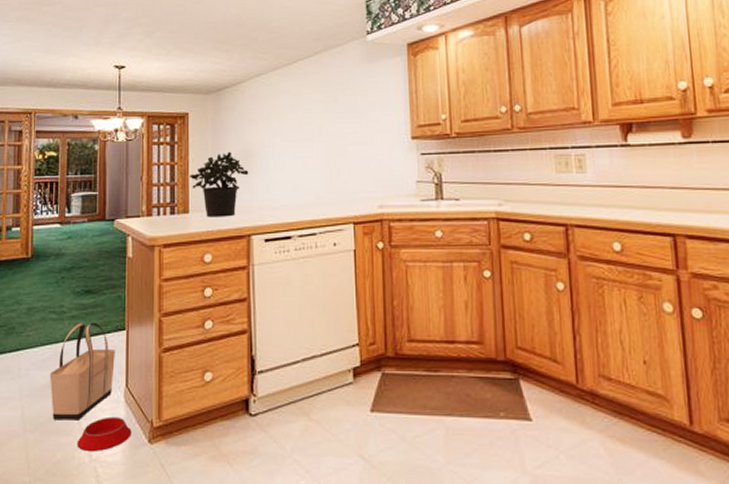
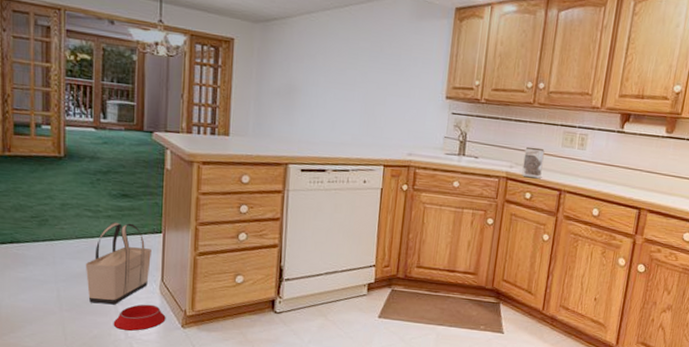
potted plant: present [190,151,249,218] -> none [232,83,291,145]
jar: none [513,178,539,215] -> present [521,146,545,179]

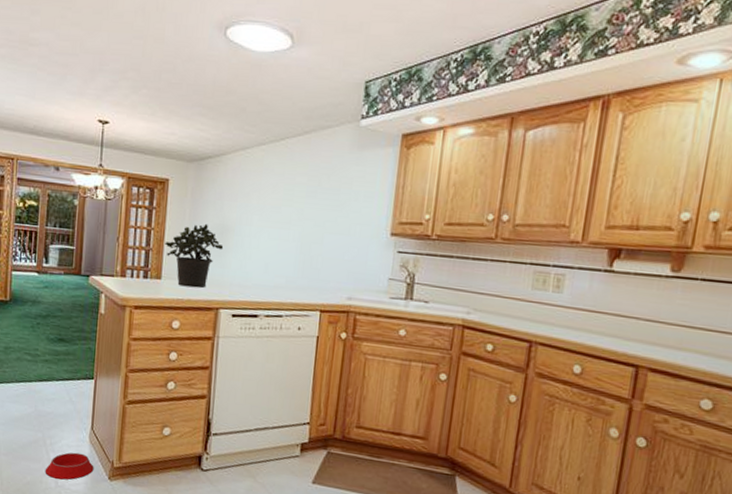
shopping bag: present [85,221,152,305] -> none [22,366,83,452]
potted plant: none [232,83,291,145] -> present [165,223,224,289]
jar: present [521,146,545,179] -> none [481,289,510,328]

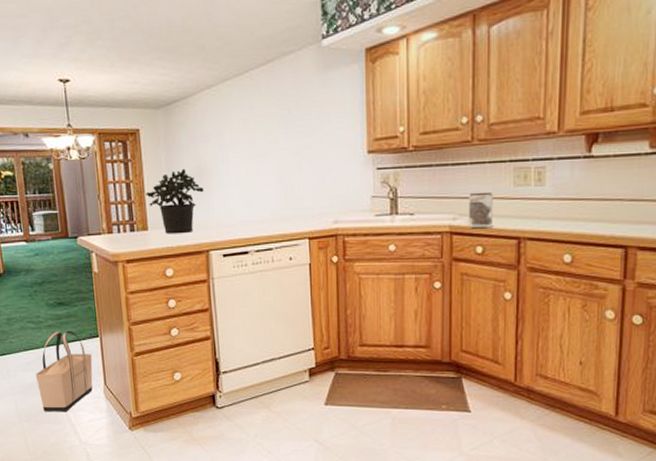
shopping bag: none [22,366,83,452] -> present [35,330,93,412]
pet bowl: present [45,452,94,480] -> none [67,409,114,436]
jar: none [481,289,510,328] -> present [468,192,493,229]

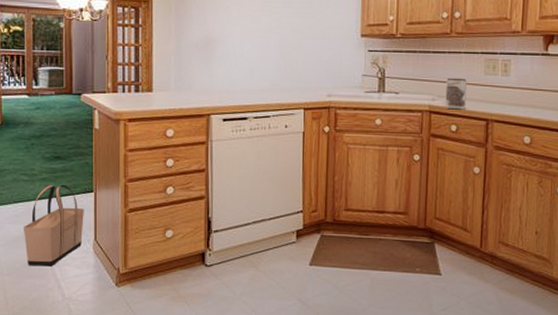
potted plant: present [146,168,204,234] -> none [153,37,210,98]

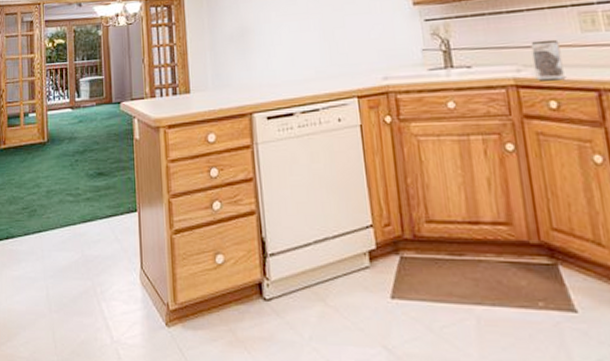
shopping bag: present [23,184,84,267] -> none [69,204,129,302]

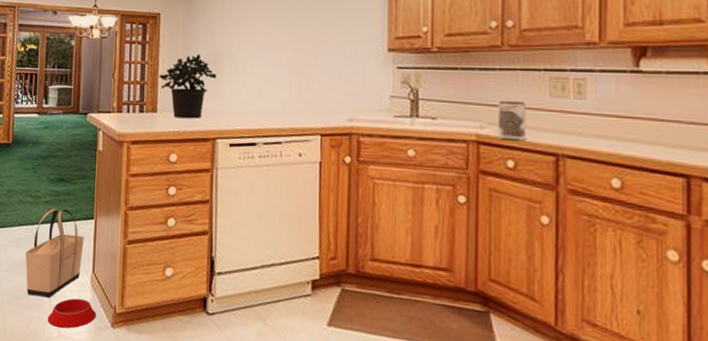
shopping bag: none [69,204,129,302] -> present [25,207,84,298]
pet bowl: none [98,298,149,333] -> present [47,298,96,329]
potted plant: none [189,29,247,97] -> present [159,54,217,119]

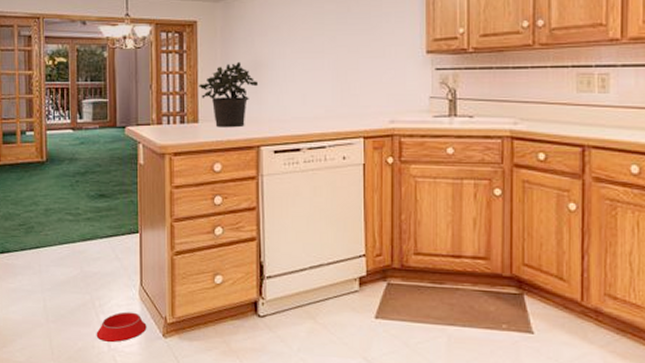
shopping bag: present [25,207,84,298] -> none [68,224,130,314]
jar: present [498,100,526,141] -> none [530,97,555,135]

